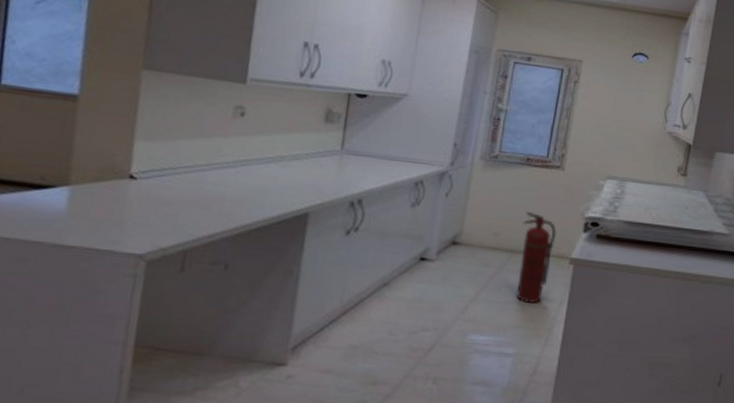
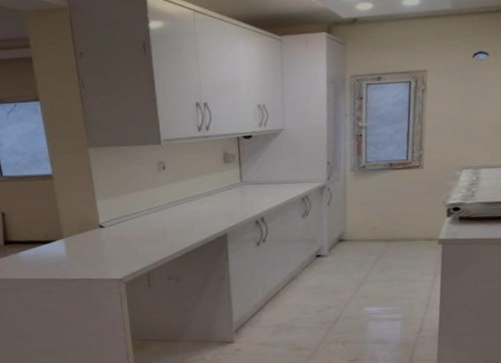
fire extinguisher: present [516,211,556,303] -> none [394,206,424,279]

